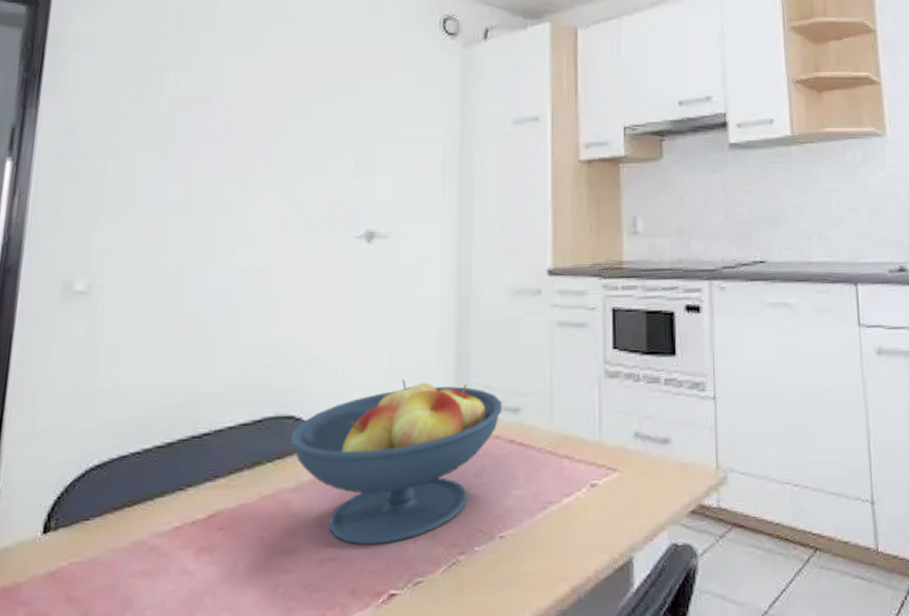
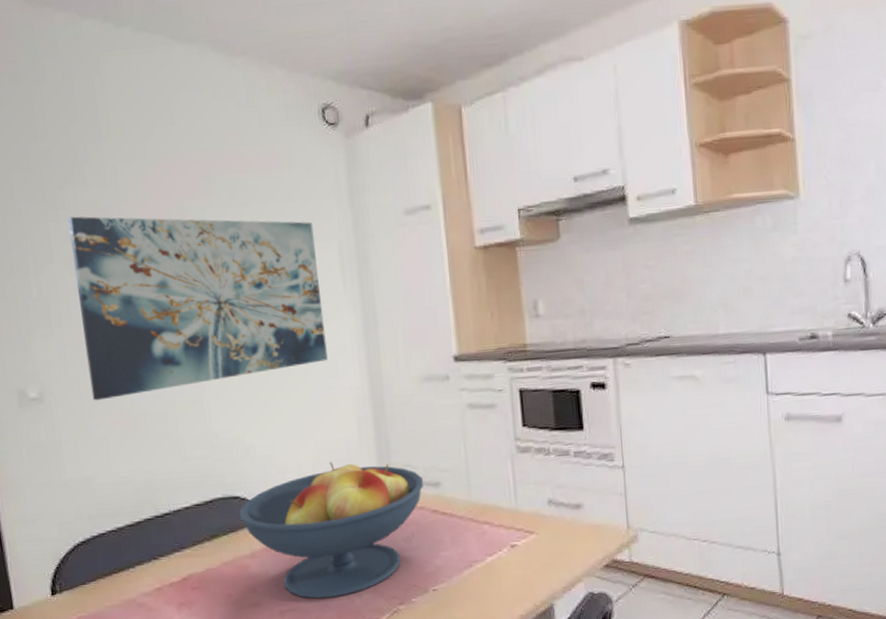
wall art: none [147,101,419,298] -> present [68,216,328,401]

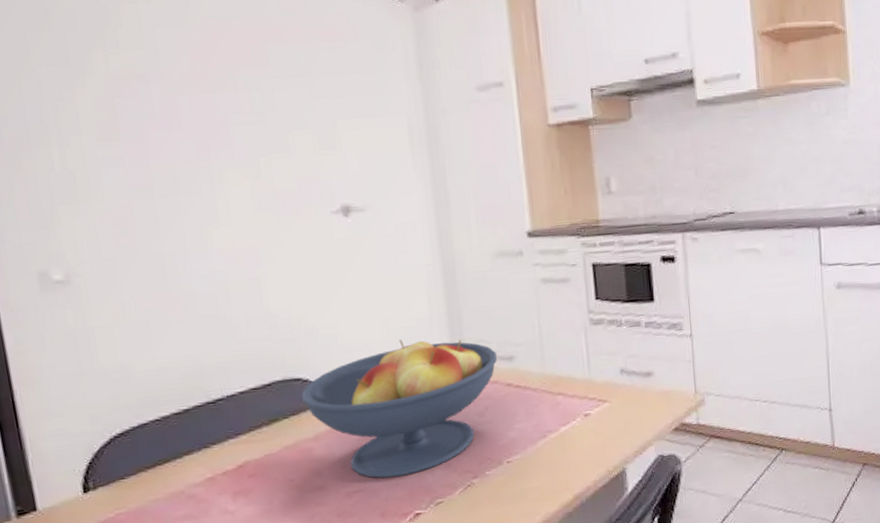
wall art: present [68,216,328,401] -> none [98,83,397,283]

